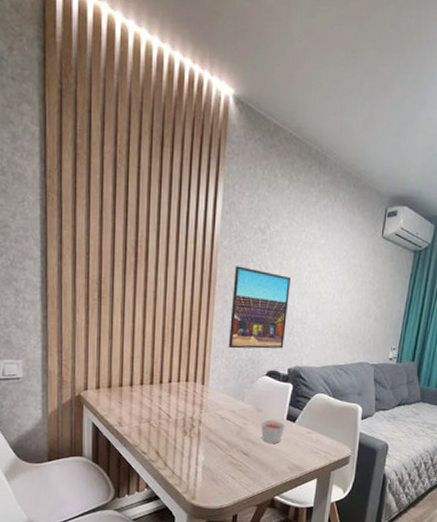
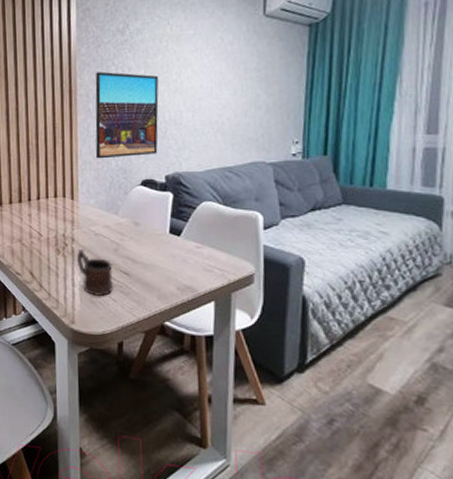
mug: none [201,431,234,475] -> present [76,249,114,297]
candle: present [260,419,285,443] -> none [139,234,169,261]

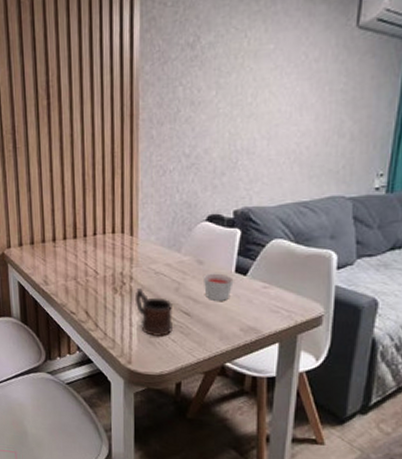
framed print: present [95,71,159,159] -> none [158,92,231,192]
candle: none [139,234,169,261] -> present [202,273,234,301]

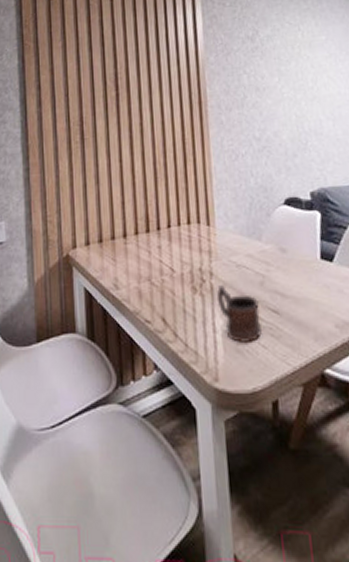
candle: present [202,273,234,301] -> none [287,261,321,293]

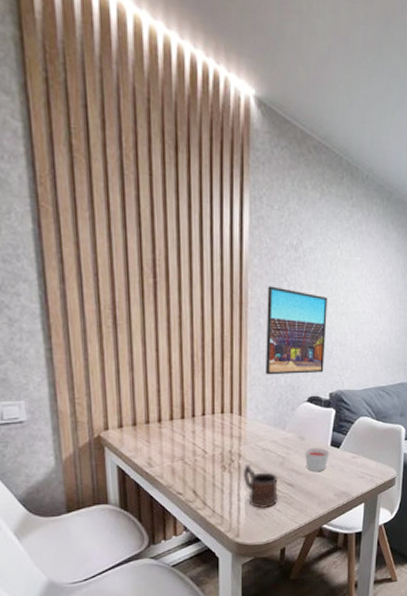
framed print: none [226,80,300,177] -> present [266,286,327,375]
candle: none [287,261,321,293] -> present [304,447,330,471]

